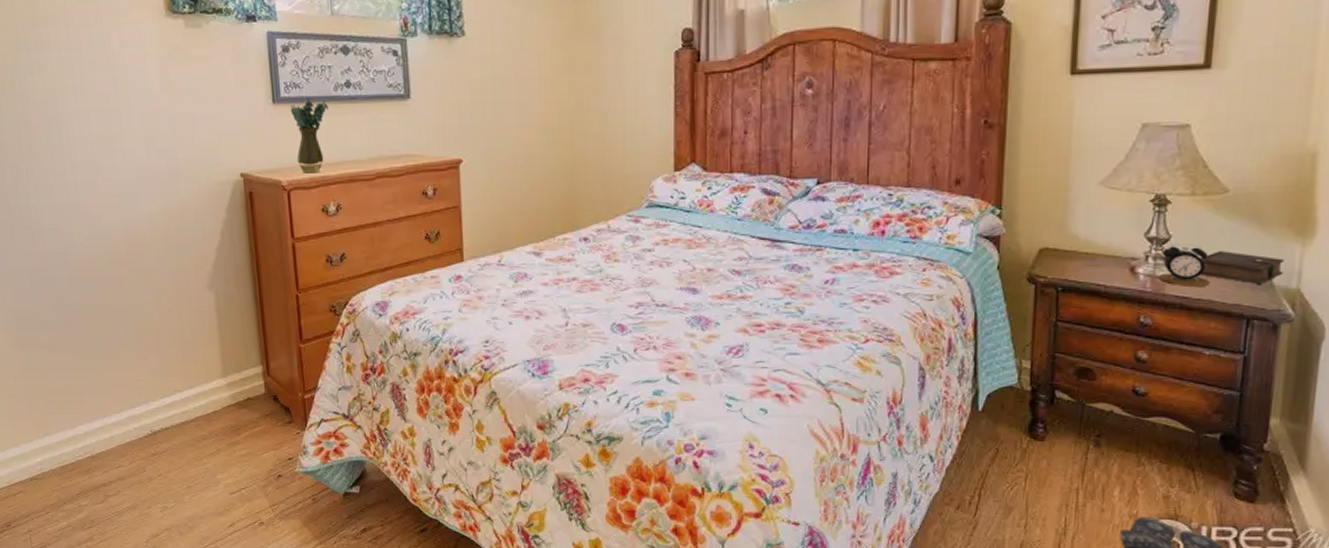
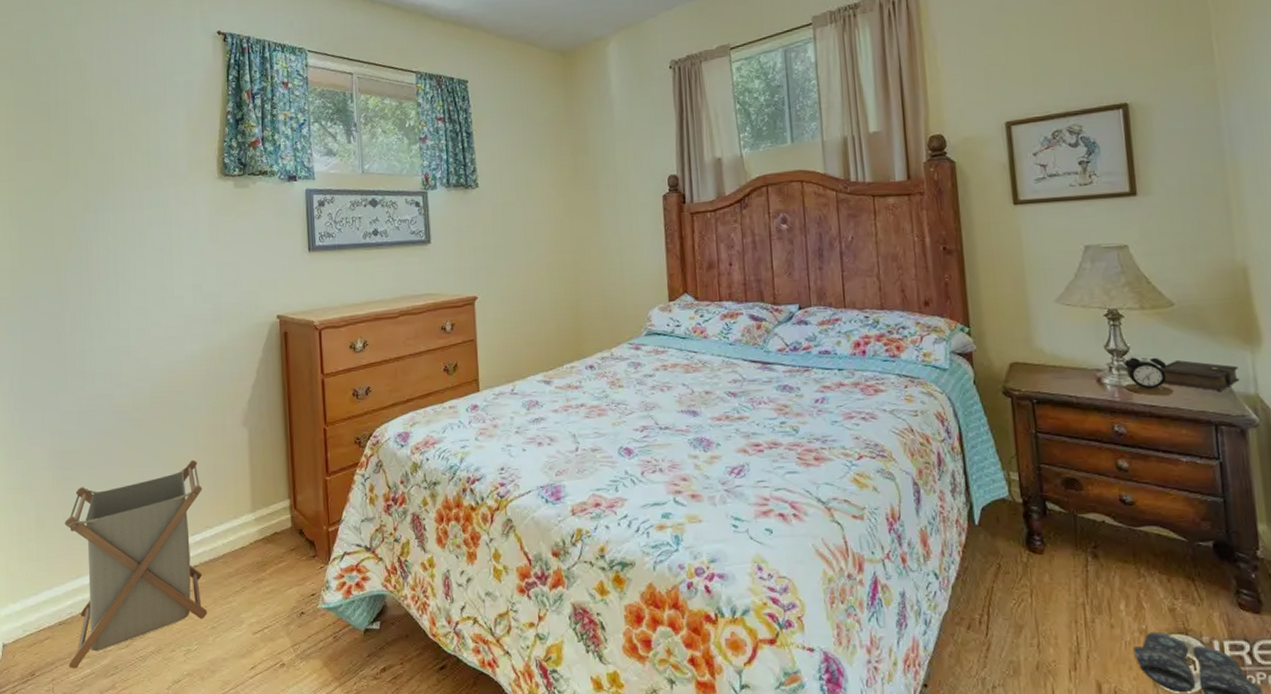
laundry basket: none [26,323,182,521] -> present [65,459,207,669]
vase: present [290,98,328,173] -> none [323,246,358,314]

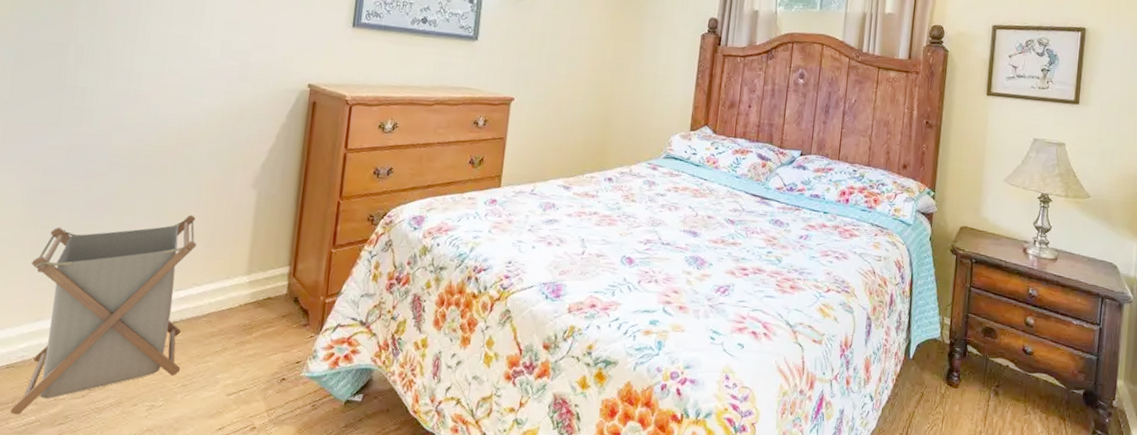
alarm clock: present [1124,353,1173,395] -> none [1042,232,1077,269]
book: present [1159,360,1240,391] -> none [1070,242,1126,271]

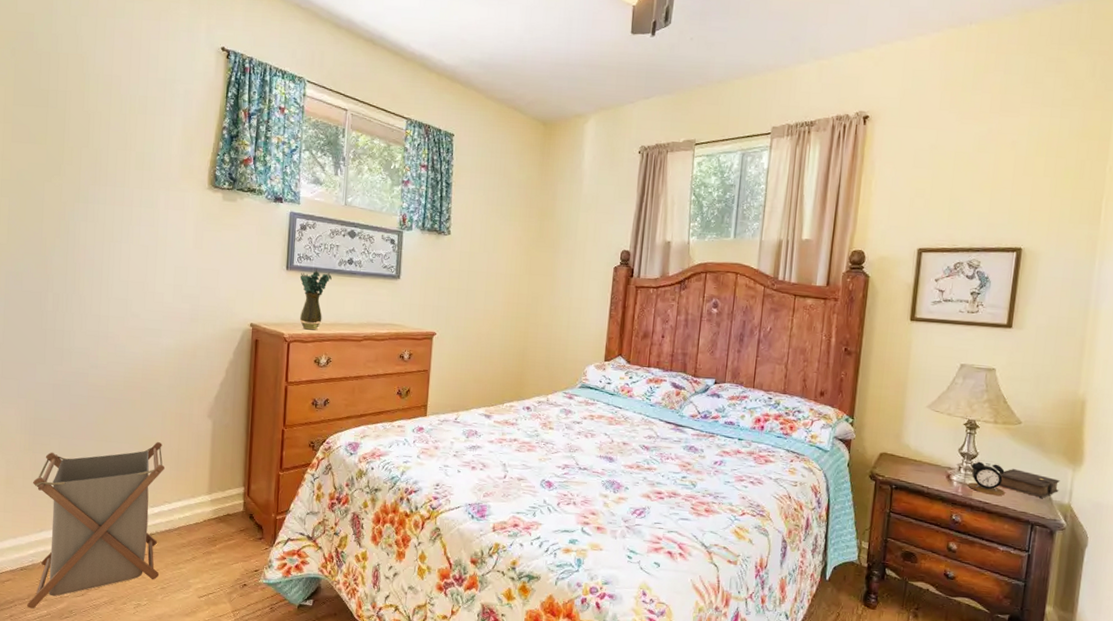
vase: none [364,27,403,93] -> present [299,269,332,330]
alarm clock: none [1042,232,1077,269] -> present [967,459,1005,496]
book: none [1070,242,1126,271] -> present [998,469,1060,498]

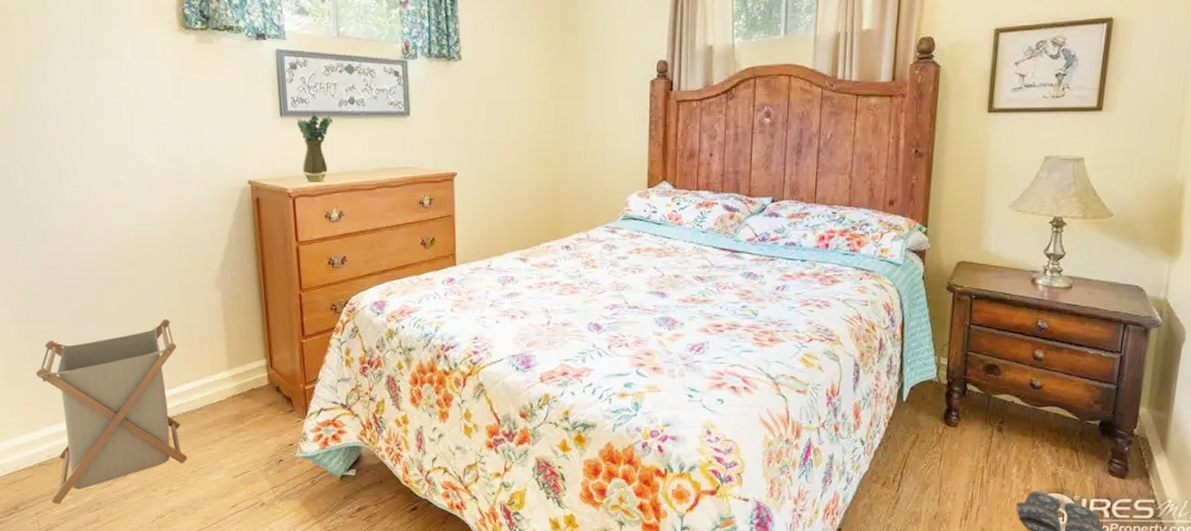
alarm clock: present [967,459,1005,496] -> none [1054,259,1095,296]
book: present [998,469,1060,498] -> none [1088,266,1156,295]

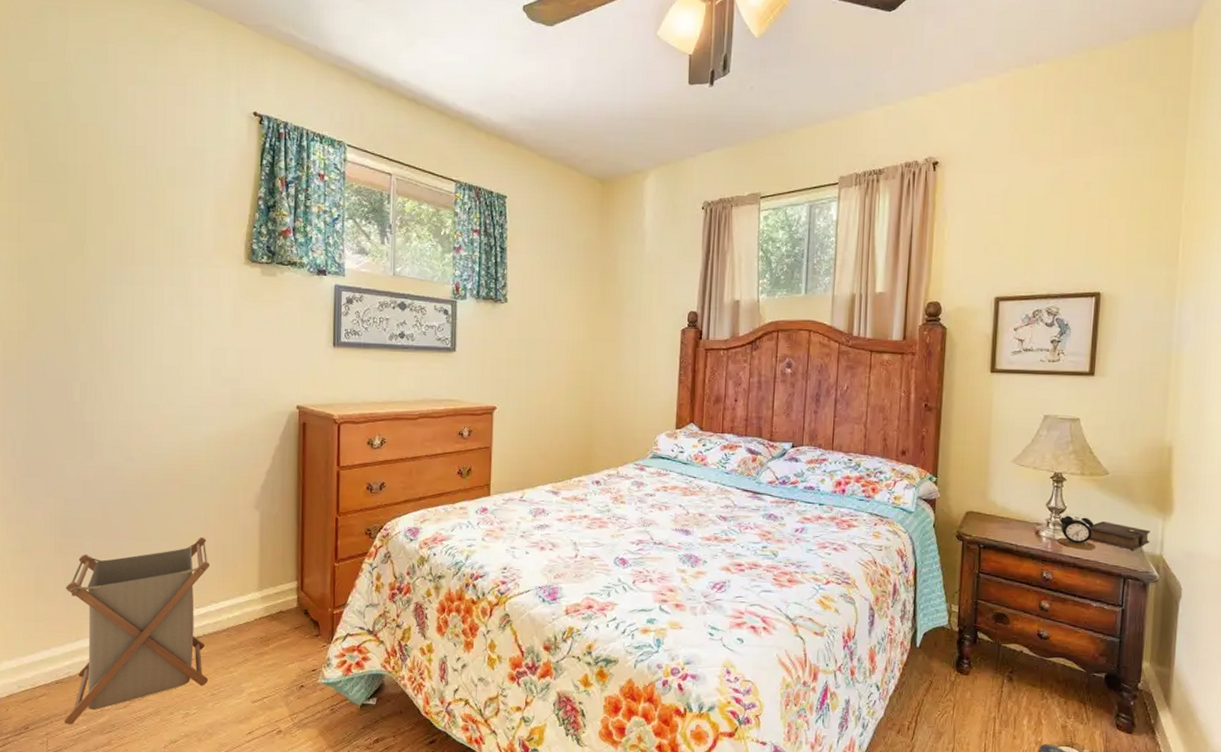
vase: present [296,113,333,182] -> none [348,344,382,410]
alarm clock: none [1054,259,1095,296] -> present [1057,513,1095,550]
book: none [1088,266,1156,295] -> present [1088,521,1151,550]

